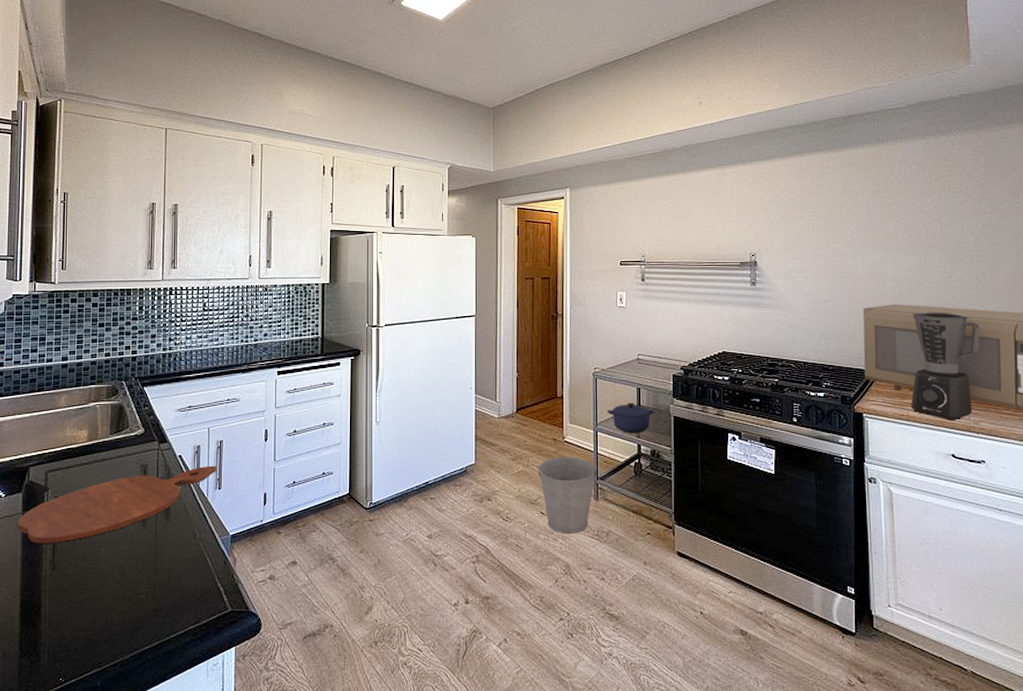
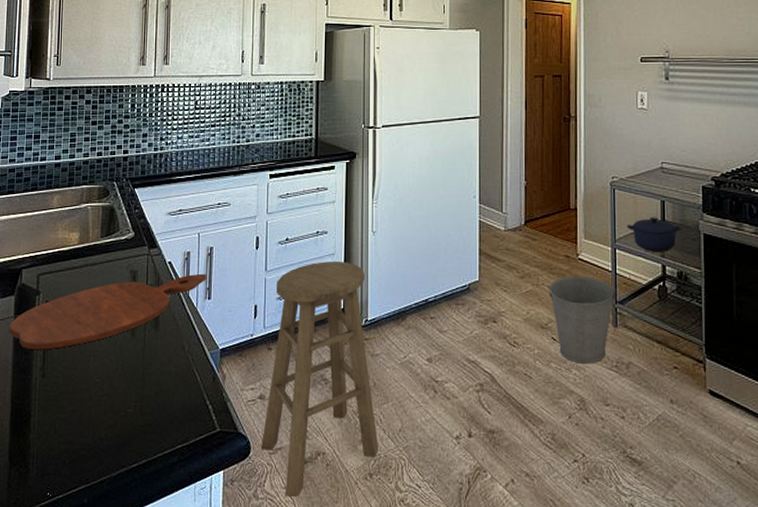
bar stool: none [272,449,383,667] -> present [261,260,379,497]

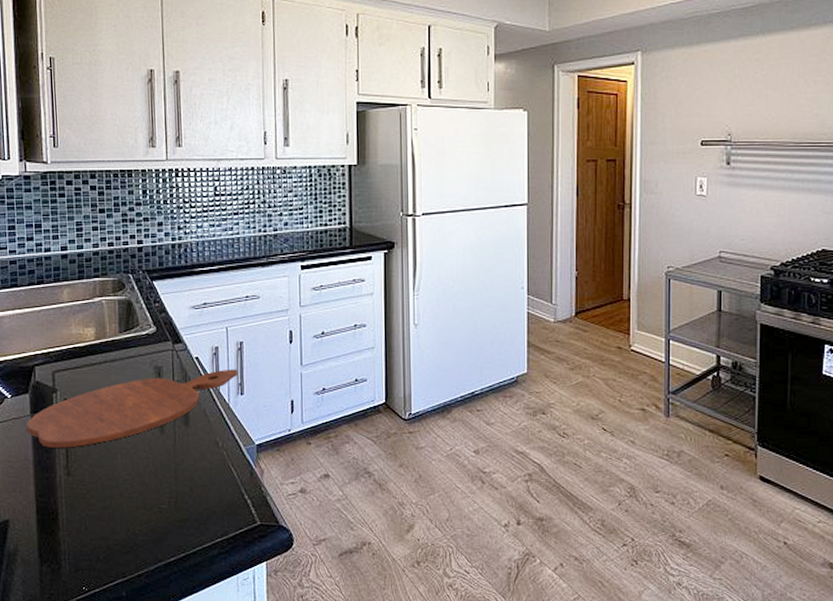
bar stool: present [261,260,379,497] -> none [304,354,426,585]
bucket: present [547,275,617,364] -> none [598,366,670,453]
cooking pot: present [626,217,681,252] -> none [681,307,737,342]

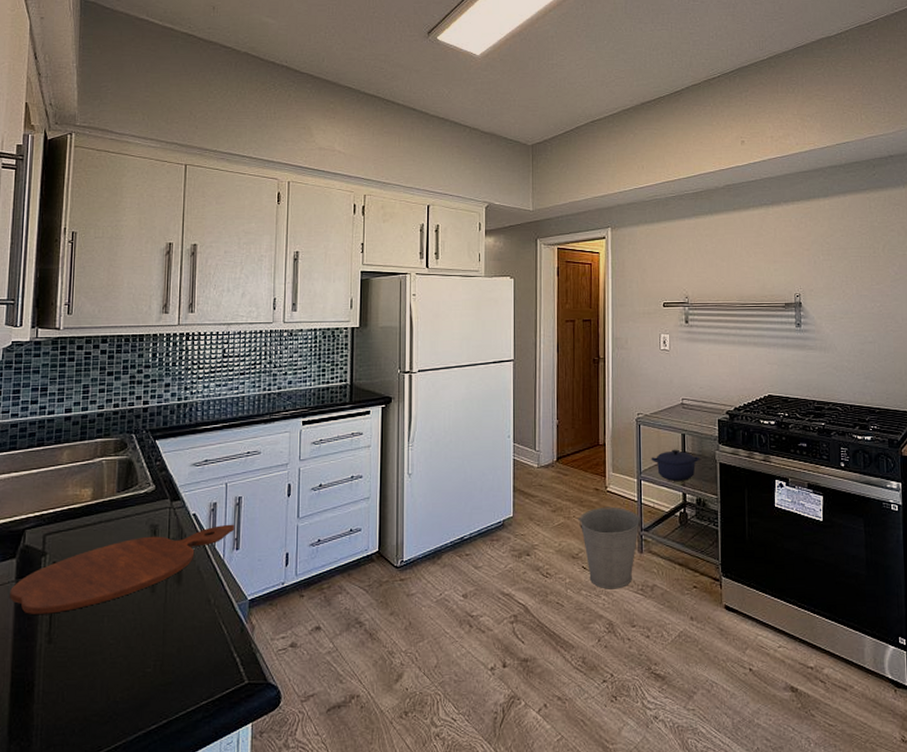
bucket: none [598,366,670,453] -> present [578,506,642,589]
cooking pot: none [681,307,737,342] -> present [651,449,699,481]

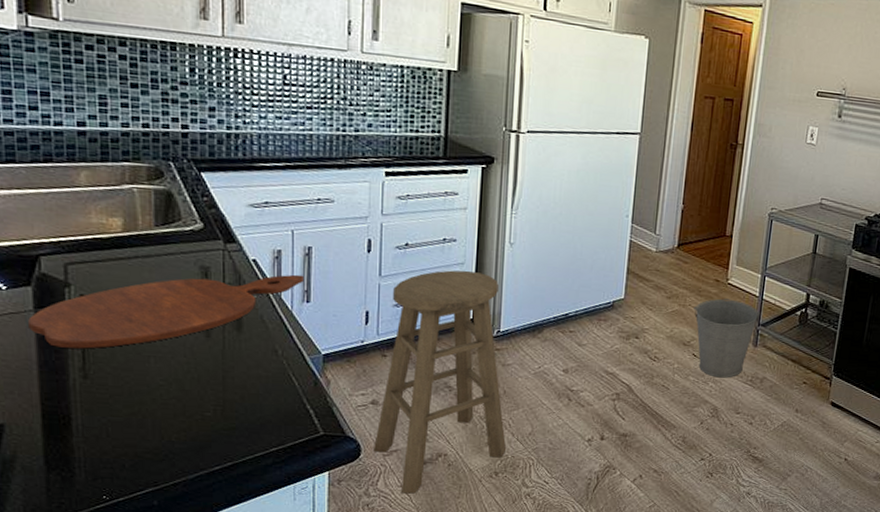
bar stool: none [293,504,415,742] -> present [374,270,507,494]
cooking pot: present [651,449,699,481] -> none [779,249,830,282]

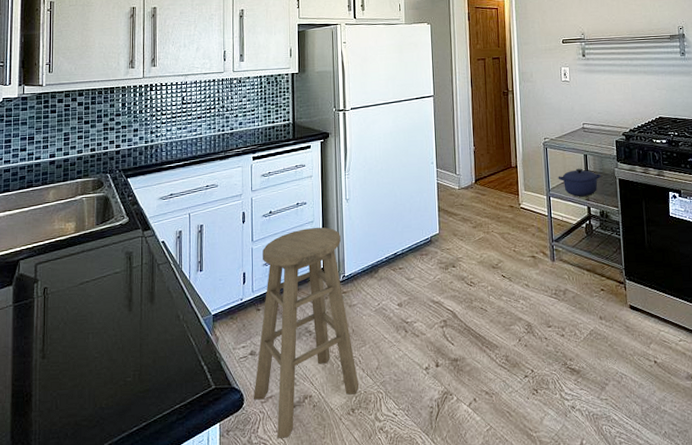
cutting board: present [28,274,305,349] -> none [8,249,199,334]
bucket: present [694,298,761,378] -> none [496,221,553,295]
cooking pot: none [779,249,830,282] -> present [558,168,601,197]

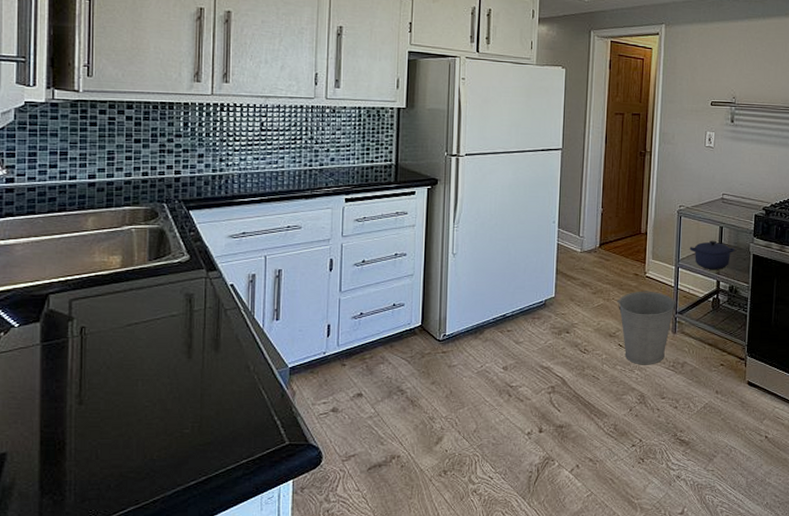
bar stool: present [254,227,360,438] -> none [334,281,454,497]
bucket: none [496,221,553,295] -> present [617,291,677,365]

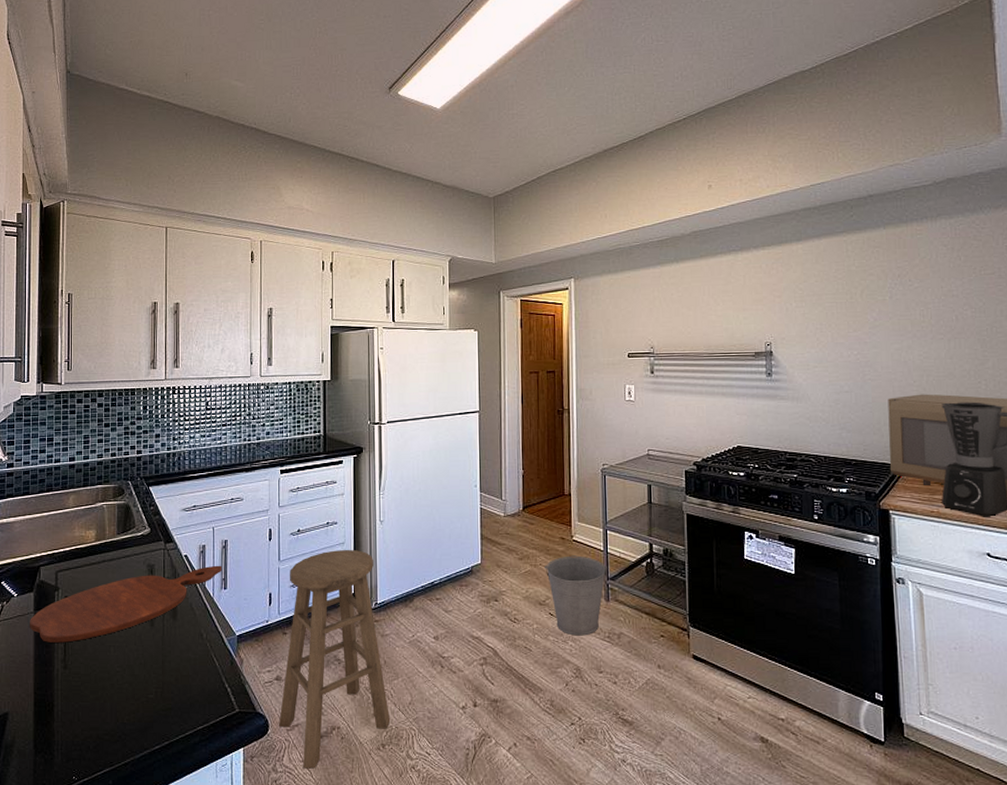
cutting board: none [35,295,275,378] -> present [30,565,223,644]
bar stool: none [334,281,454,497] -> present [279,549,391,769]
cooking pot: present [689,240,735,269] -> none [616,500,666,531]

